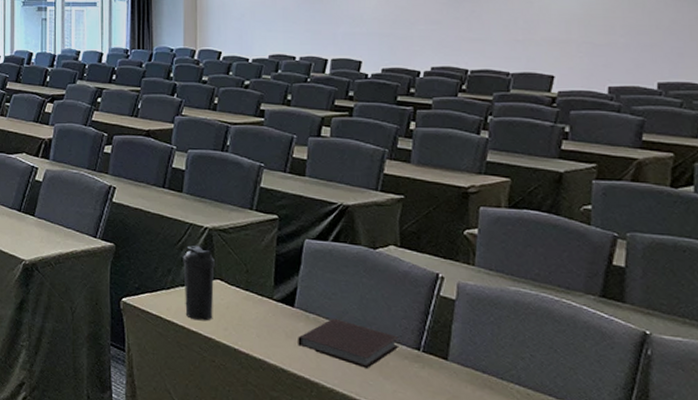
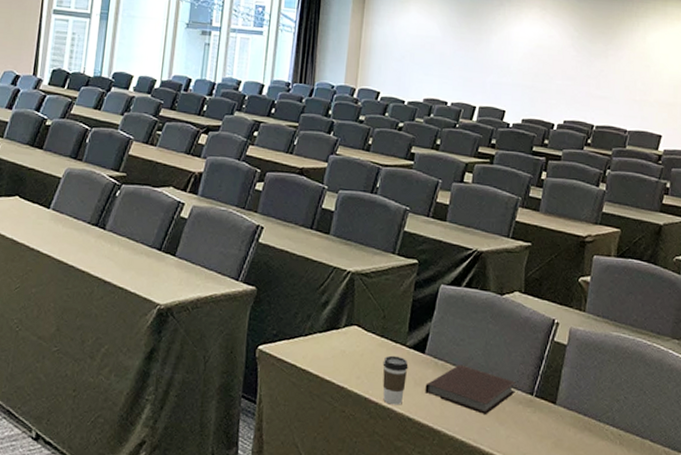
water bottle: present [183,245,215,321] -> none [320,290,354,369]
coffee cup: none [250,308,278,357] -> present [383,355,409,405]

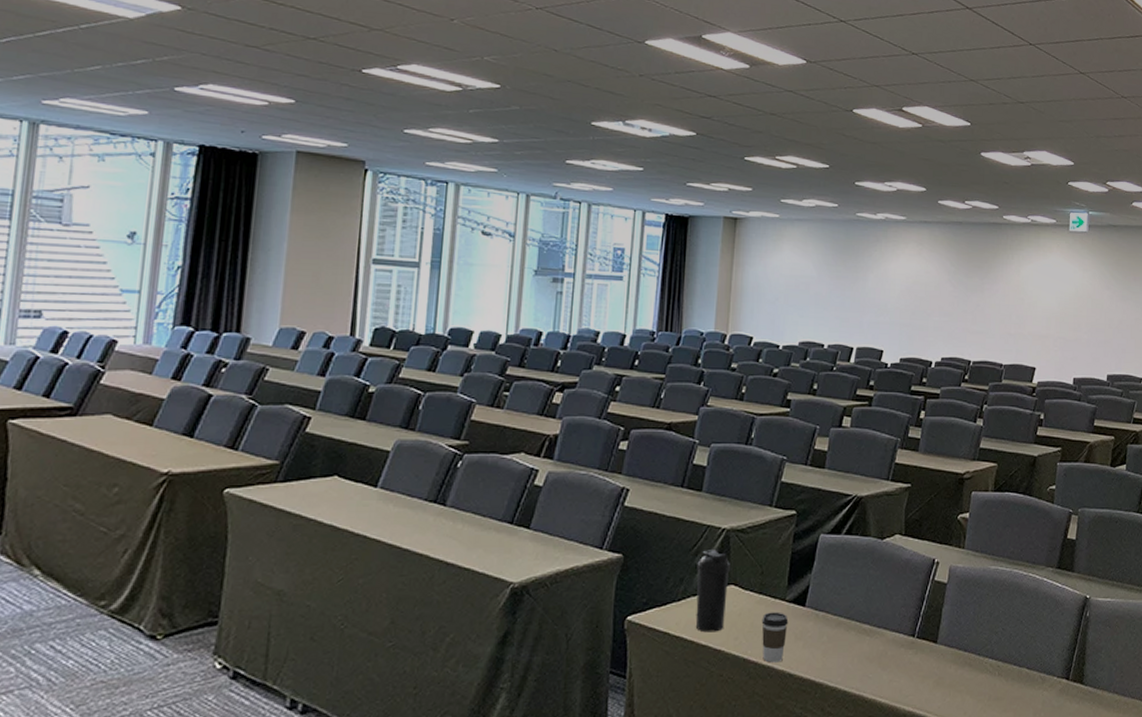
water bottle: none [320,290,354,369] -> present [695,550,730,633]
notebook: present [425,364,516,414] -> none [806,614,898,661]

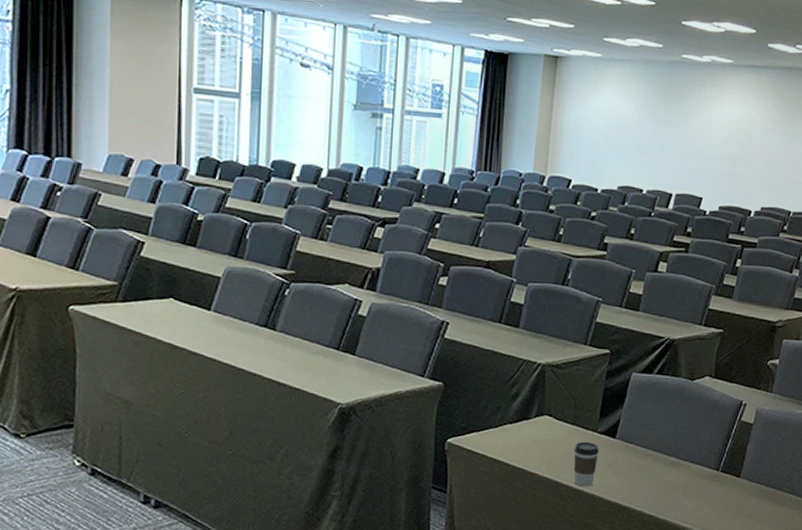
water bottle: present [695,550,730,633] -> none [511,382,545,457]

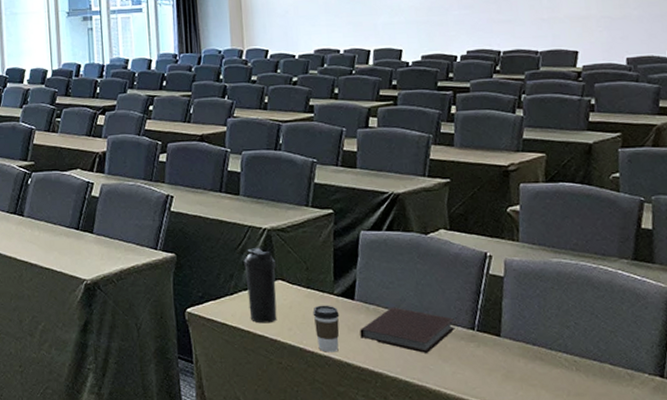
water bottle: none [511,382,545,457] -> present [244,248,277,324]
notebook: none [615,446,703,490] -> present [360,307,455,353]

